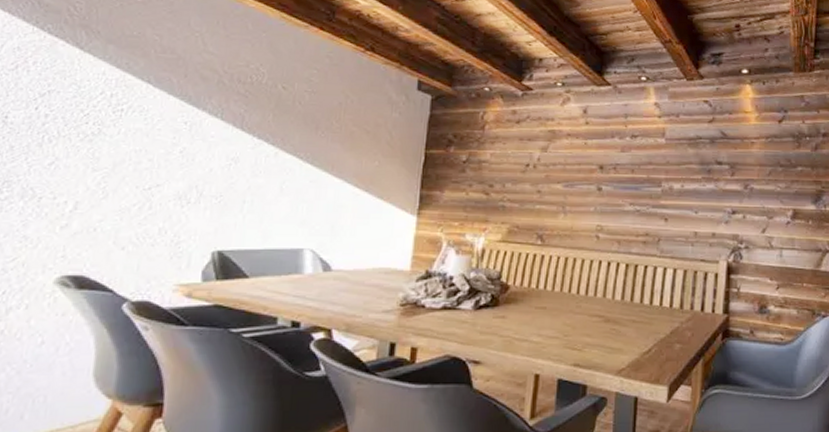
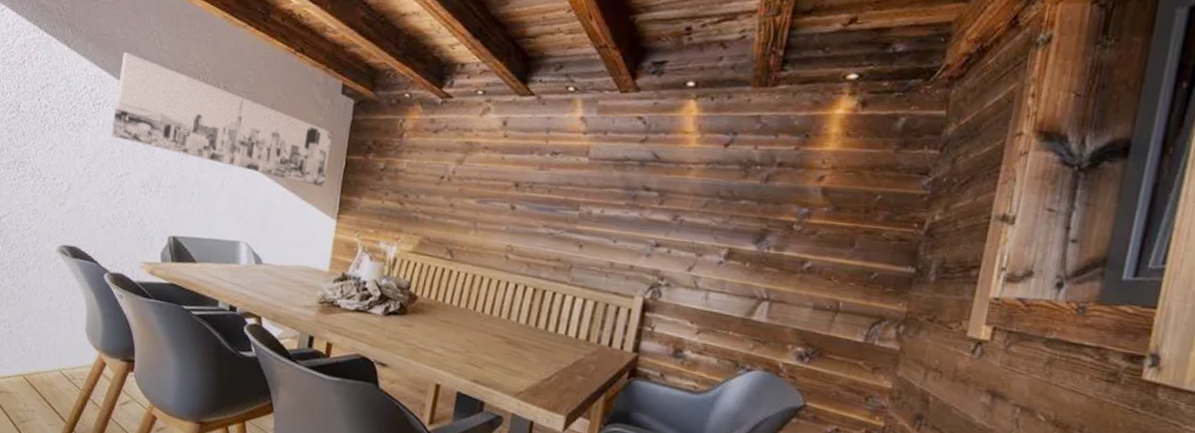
wall art: none [136,54,410,184] -> present [110,52,333,187]

